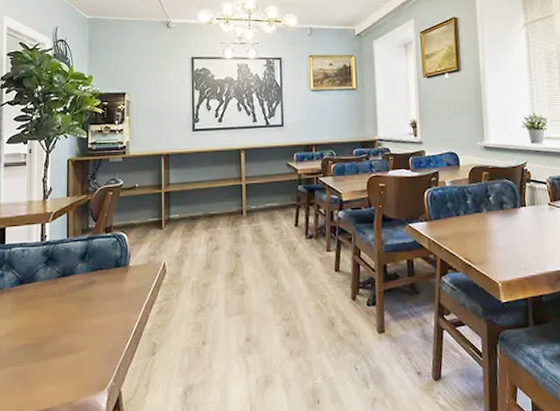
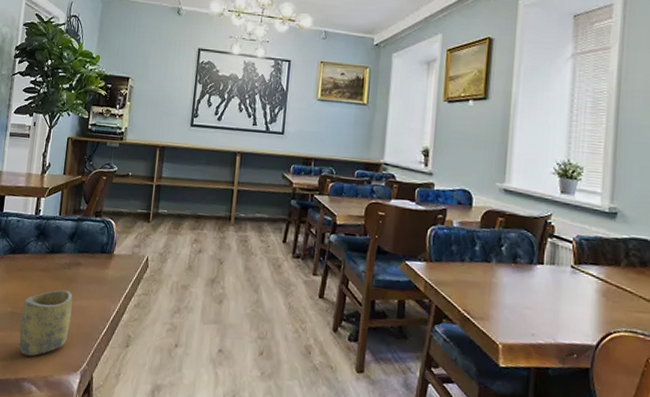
cup: none [37,310,91,385] -> present [19,289,73,357]

